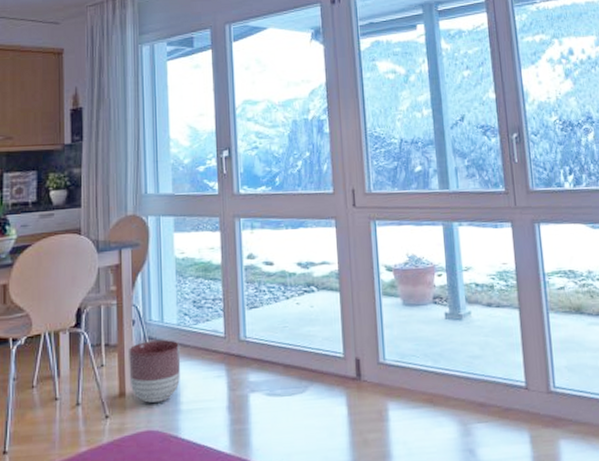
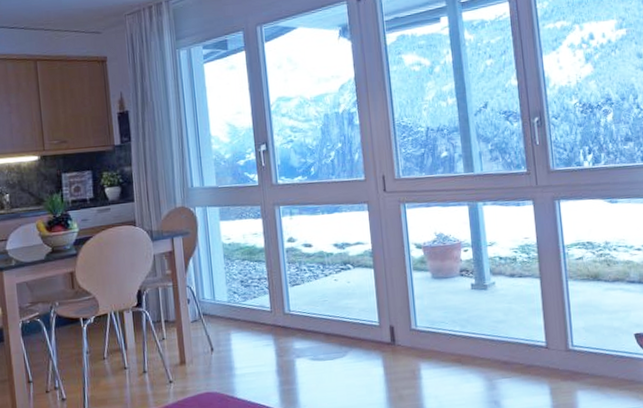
planter: present [129,340,181,403] -> none [186,315,233,369]

